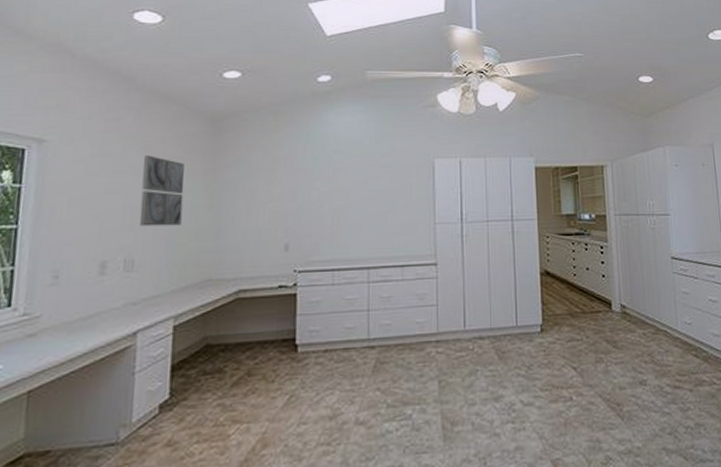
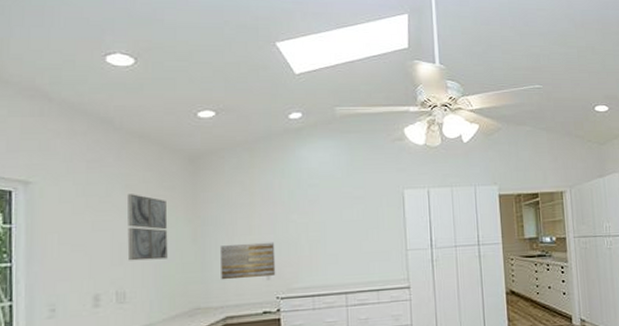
wall art: none [236,210,295,250] -> present [219,242,276,280]

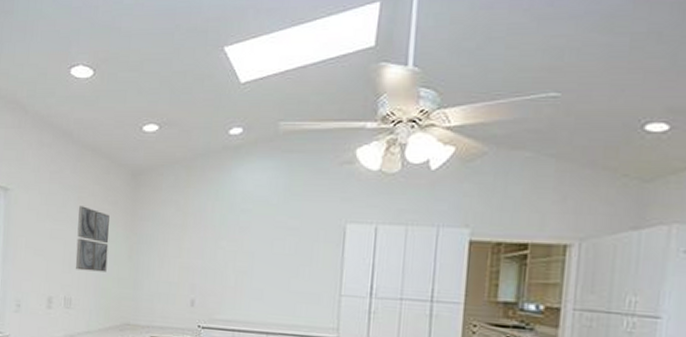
wall art: present [219,242,276,280] -> none [150,265,201,303]

